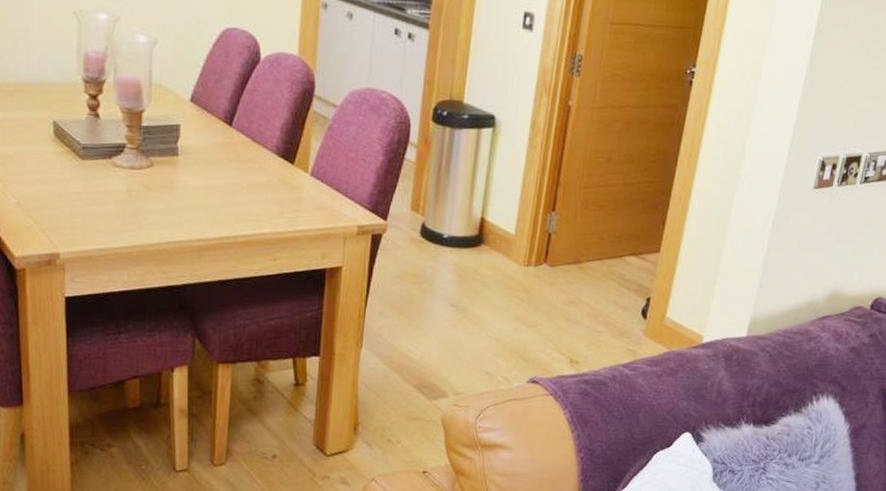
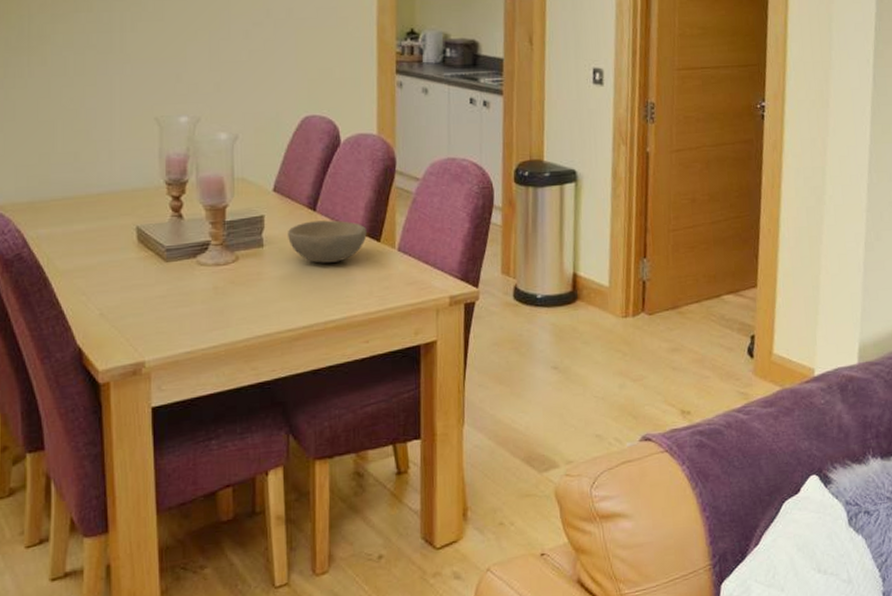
bowl: none [203,136,281,180] -> present [288,220,367,263]

